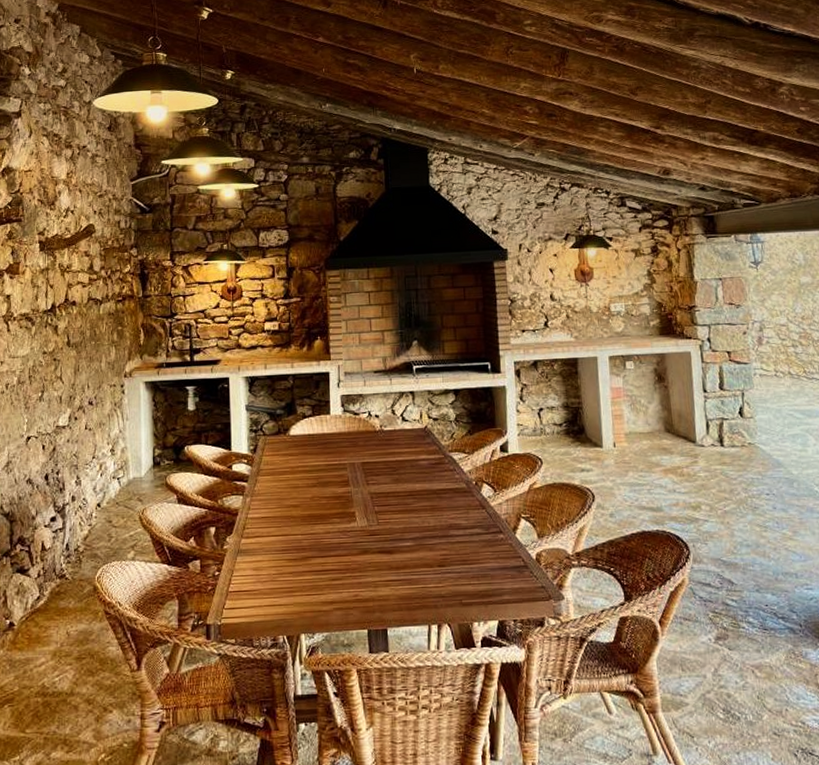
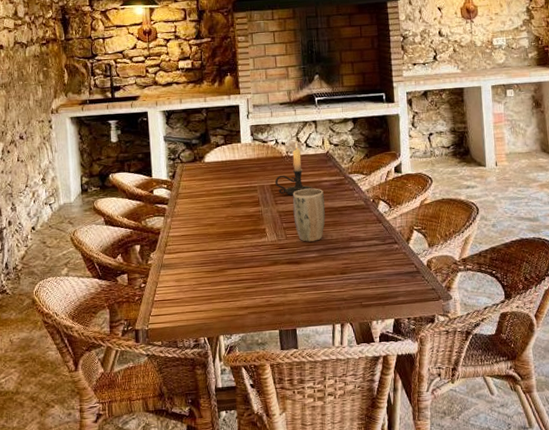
candle holder: none [366,413,409,475] -> present [275,141,313,195]
plant pot: none [385,467,423,529] -> present [292,188,326,242]

